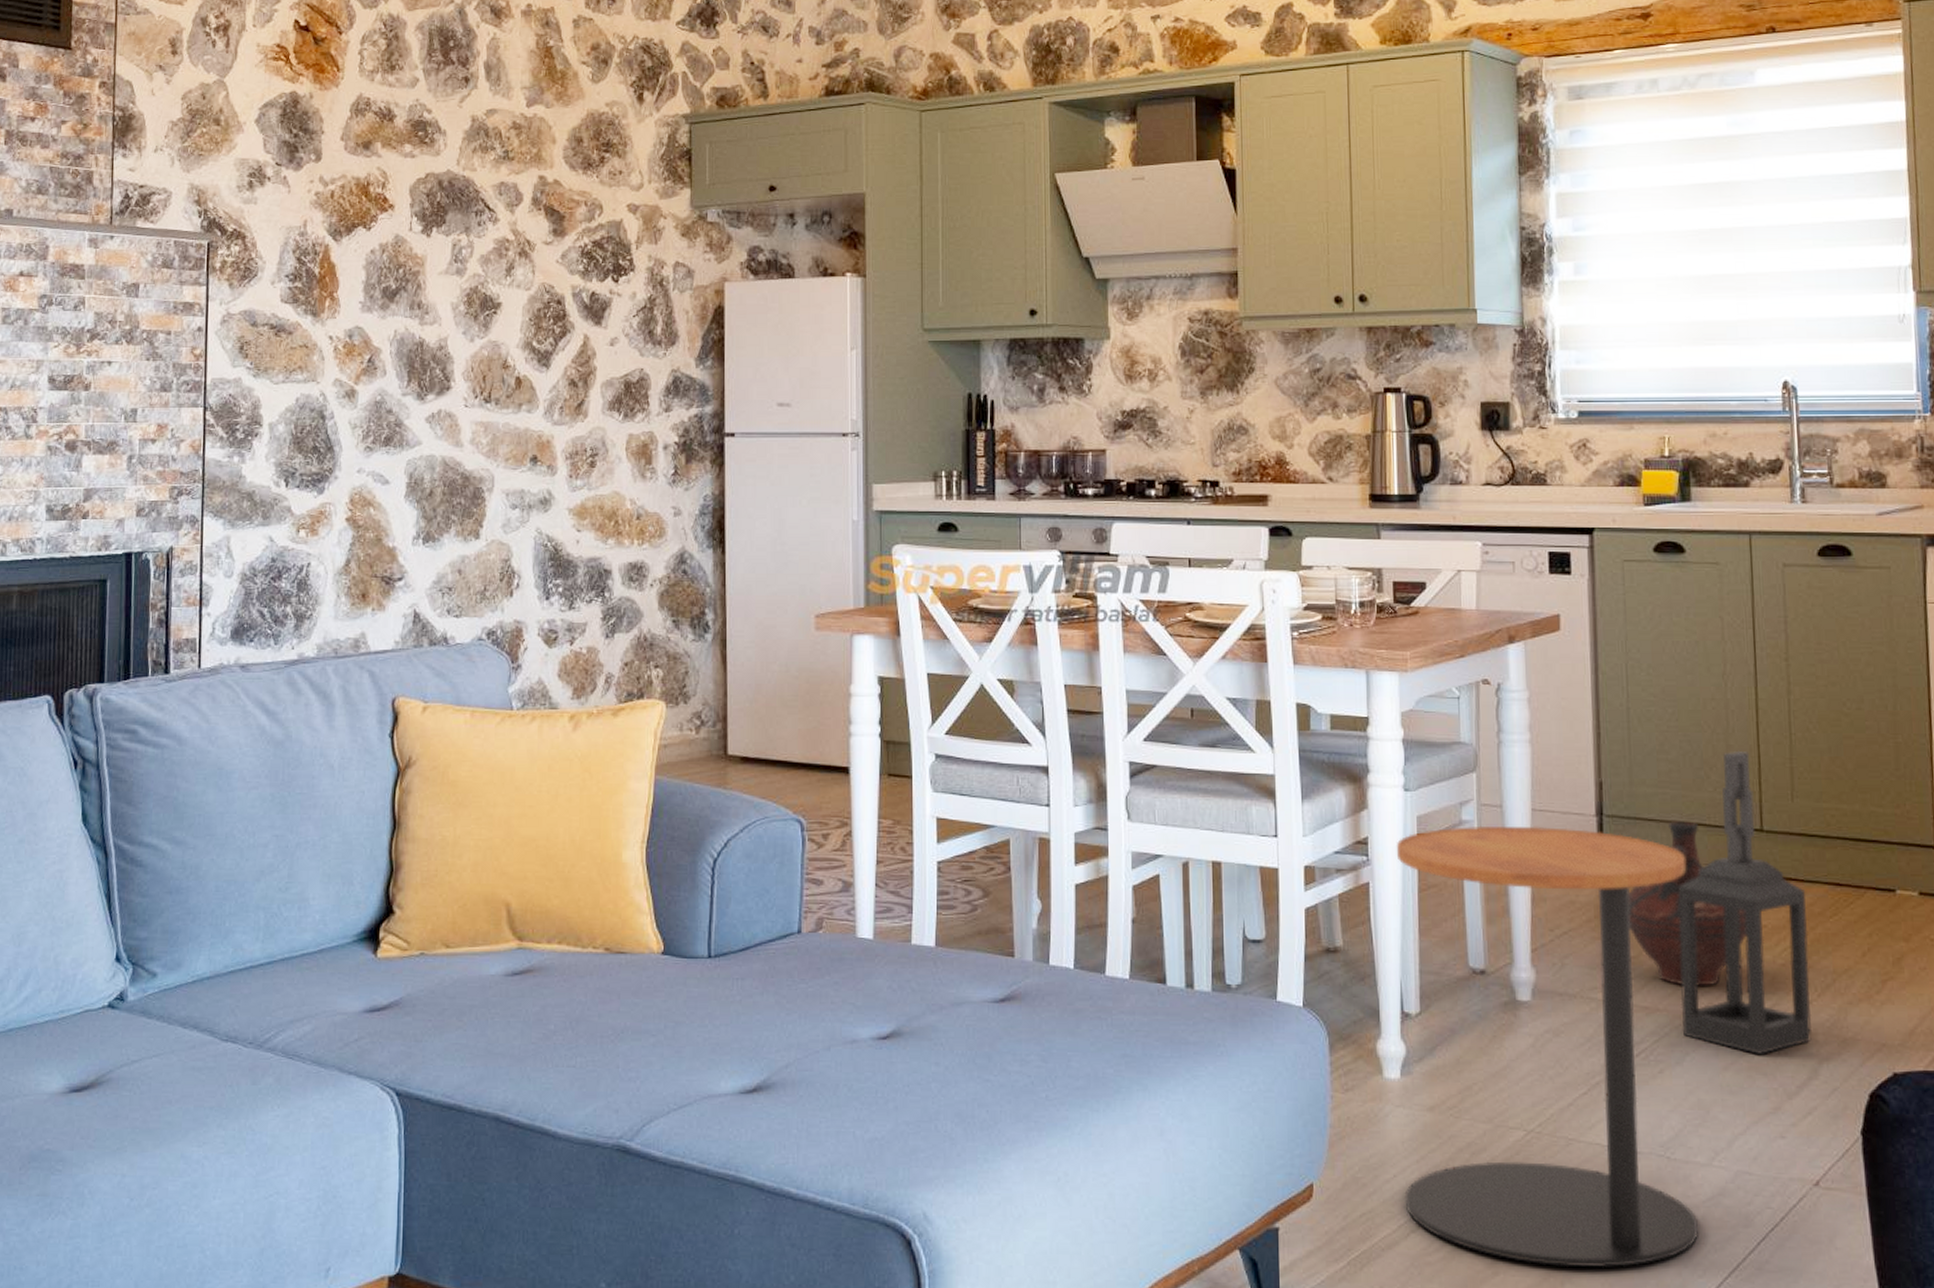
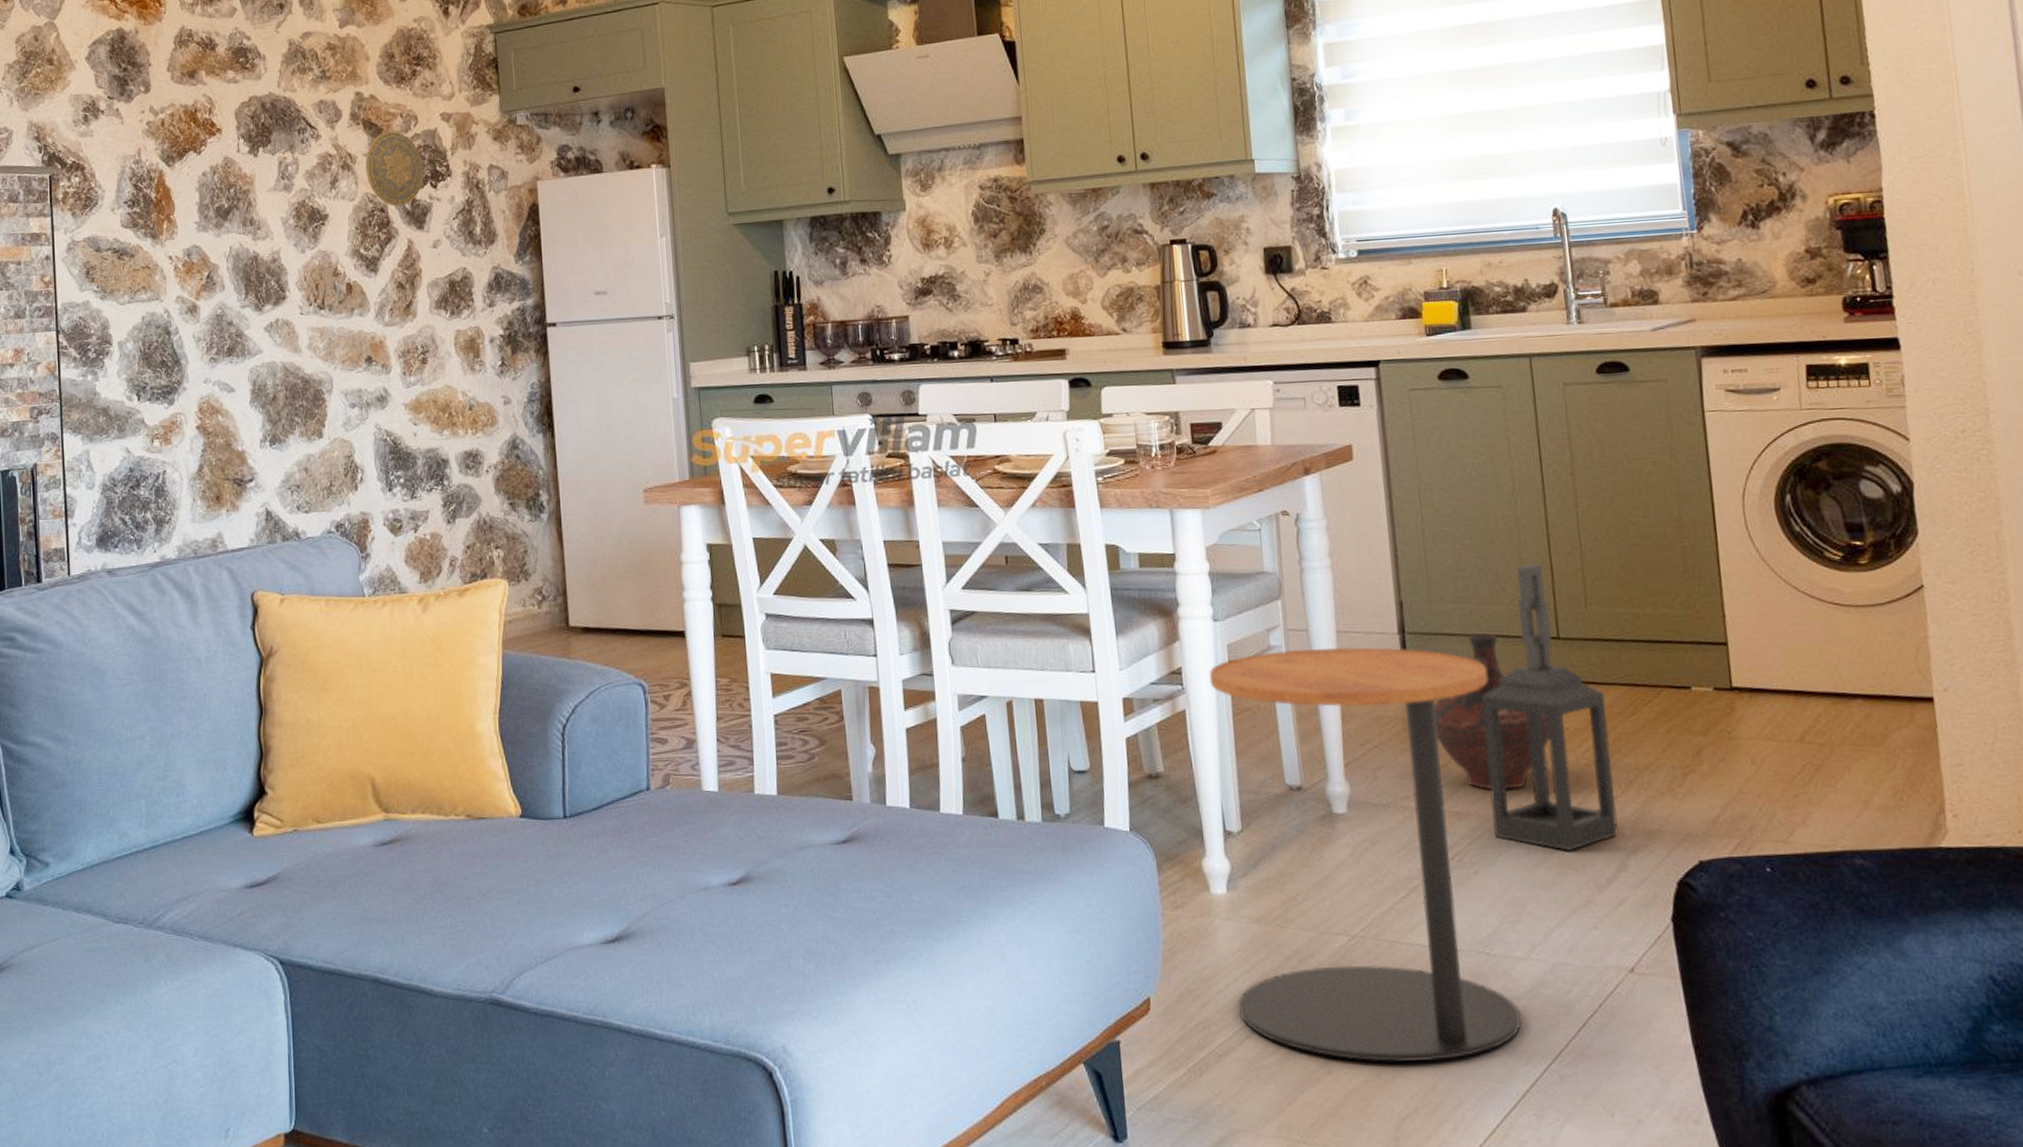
decorative plate: none [544,219,606,299] -> present [365,131,424,207]

